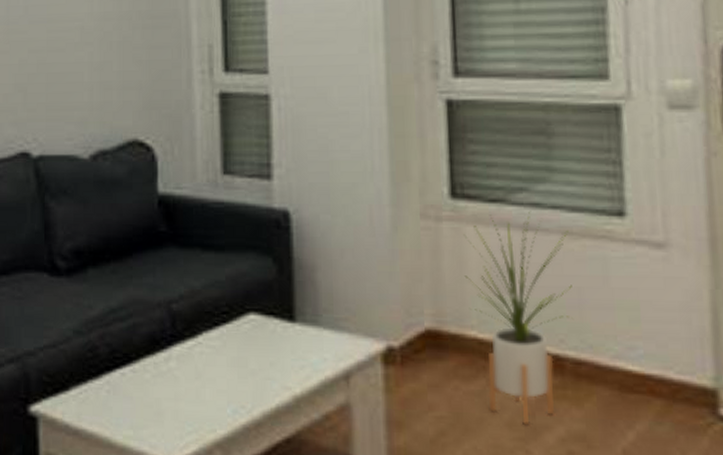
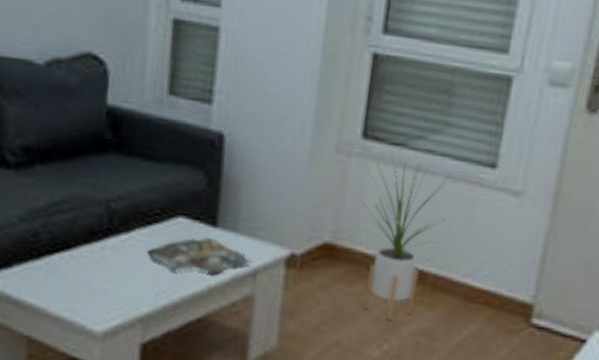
magazine: none [218,334,341,382] -> present [147,236,251,275]

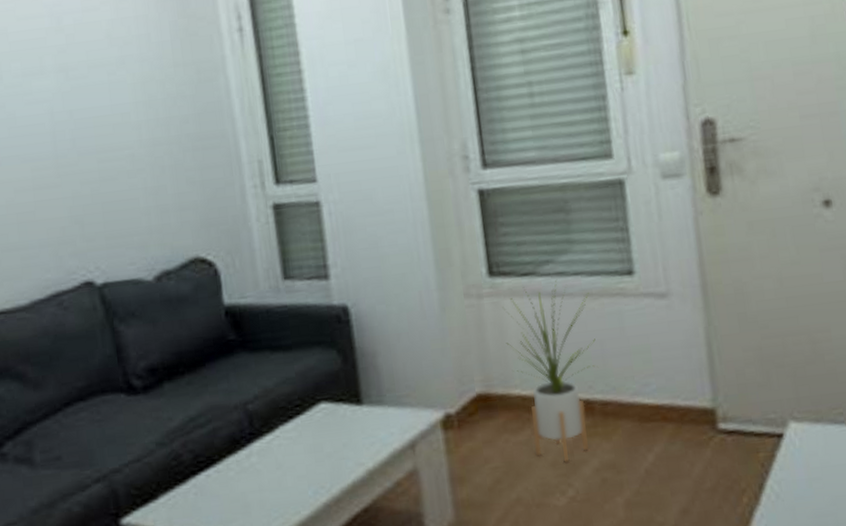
magazine: present [147,236,251,275] -> none [296,416,406,462]

